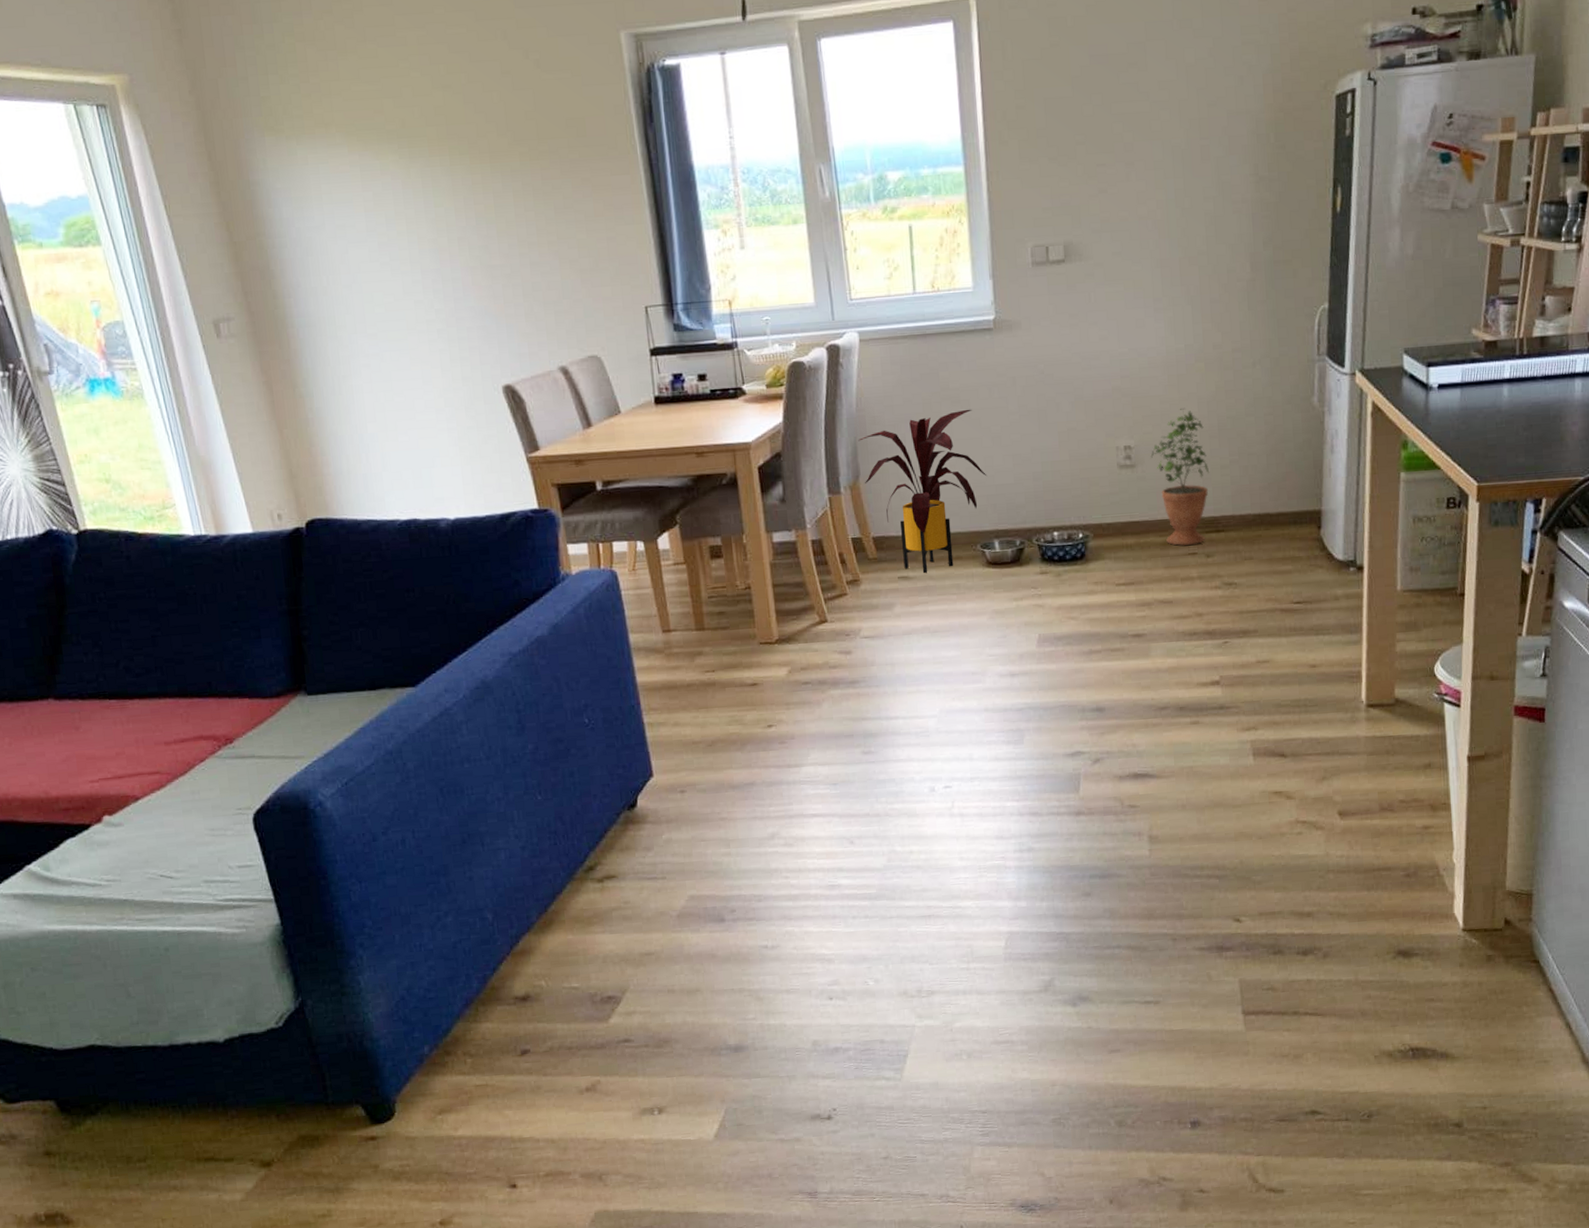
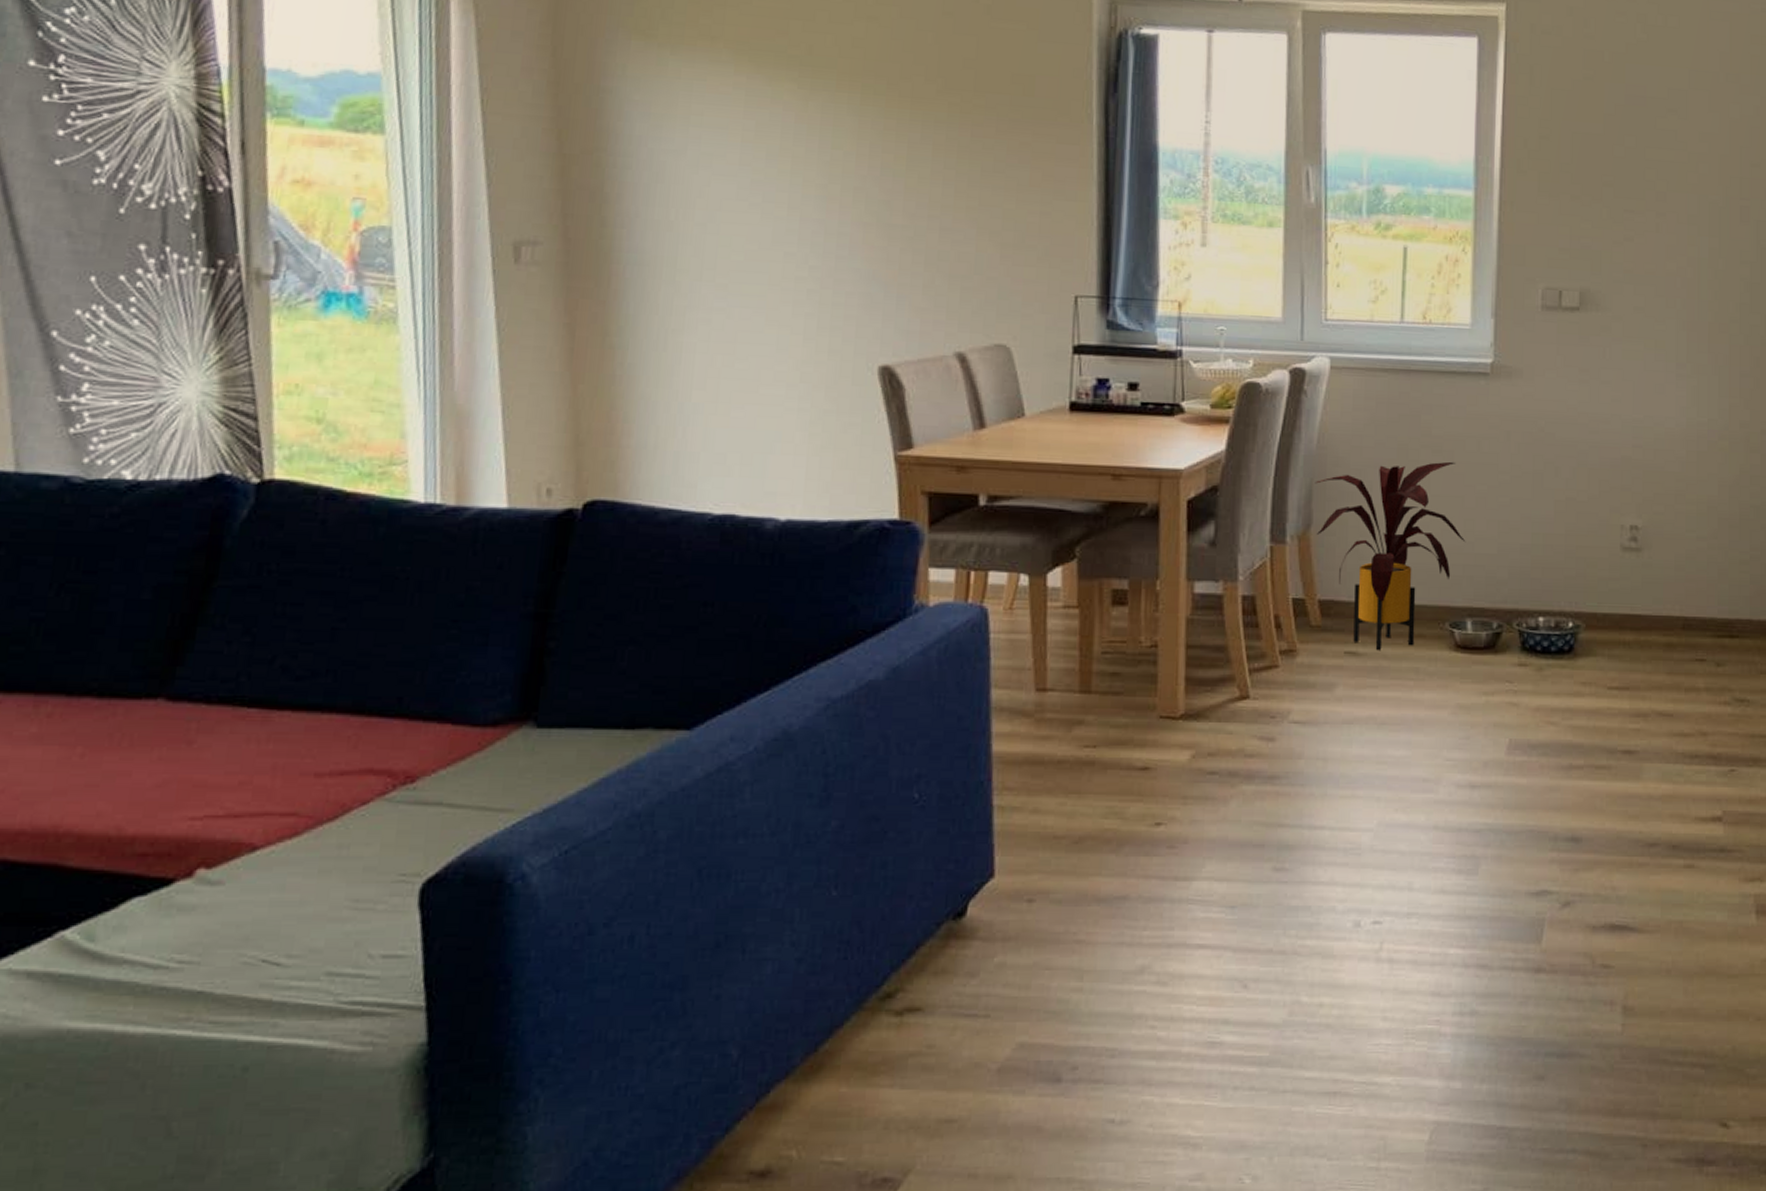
potted plant: present [1150,407,1210,546] -> none [1660,489,1727,649]

